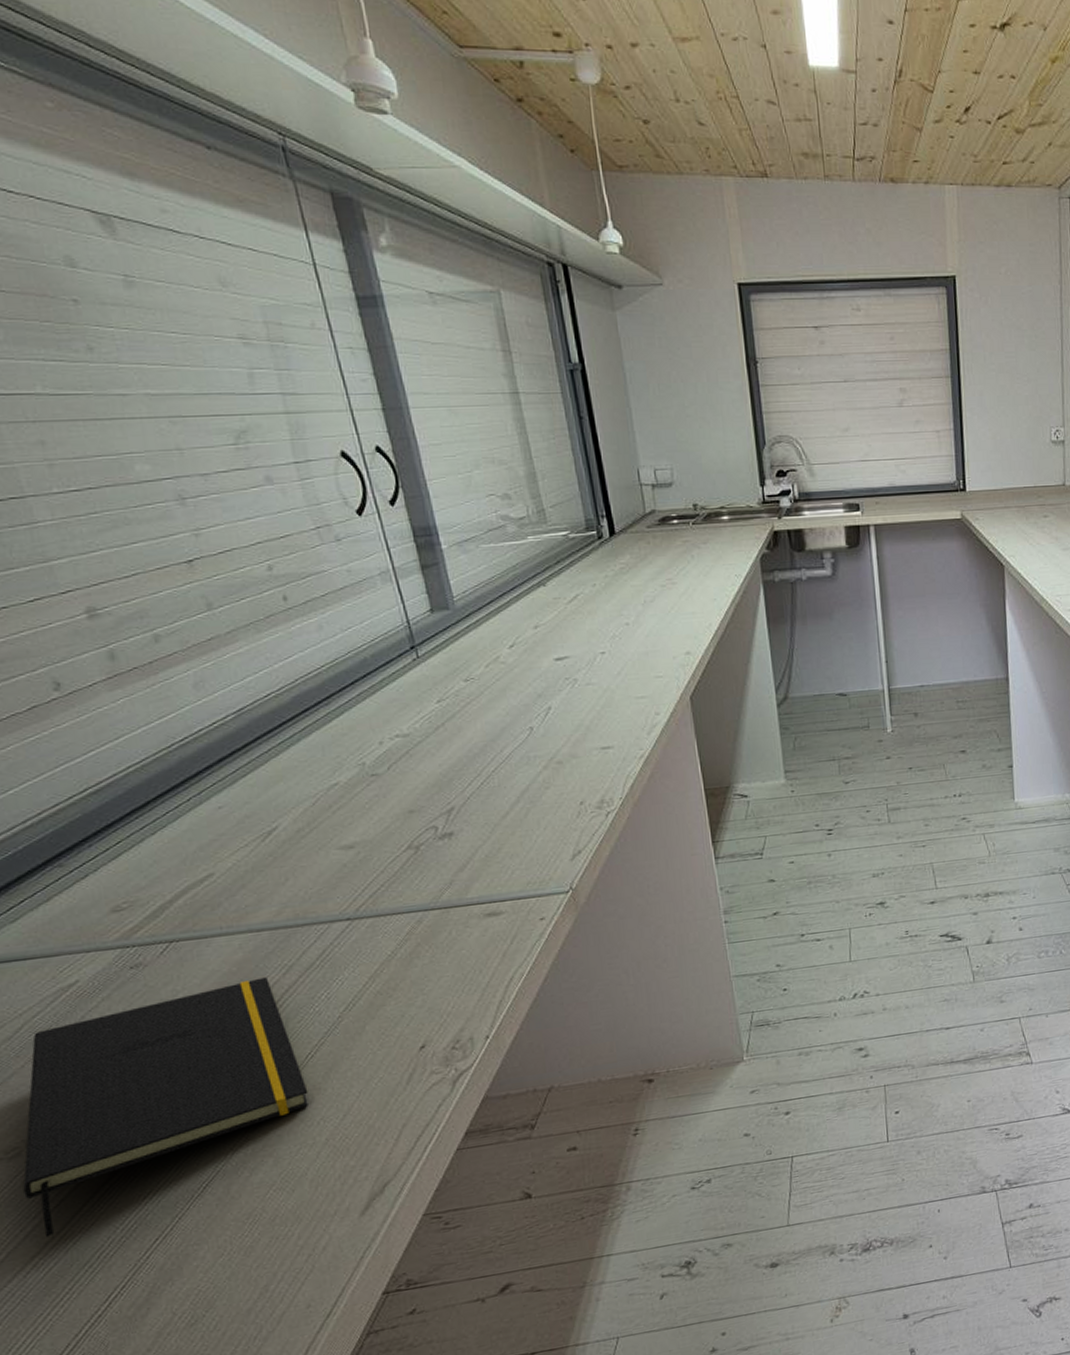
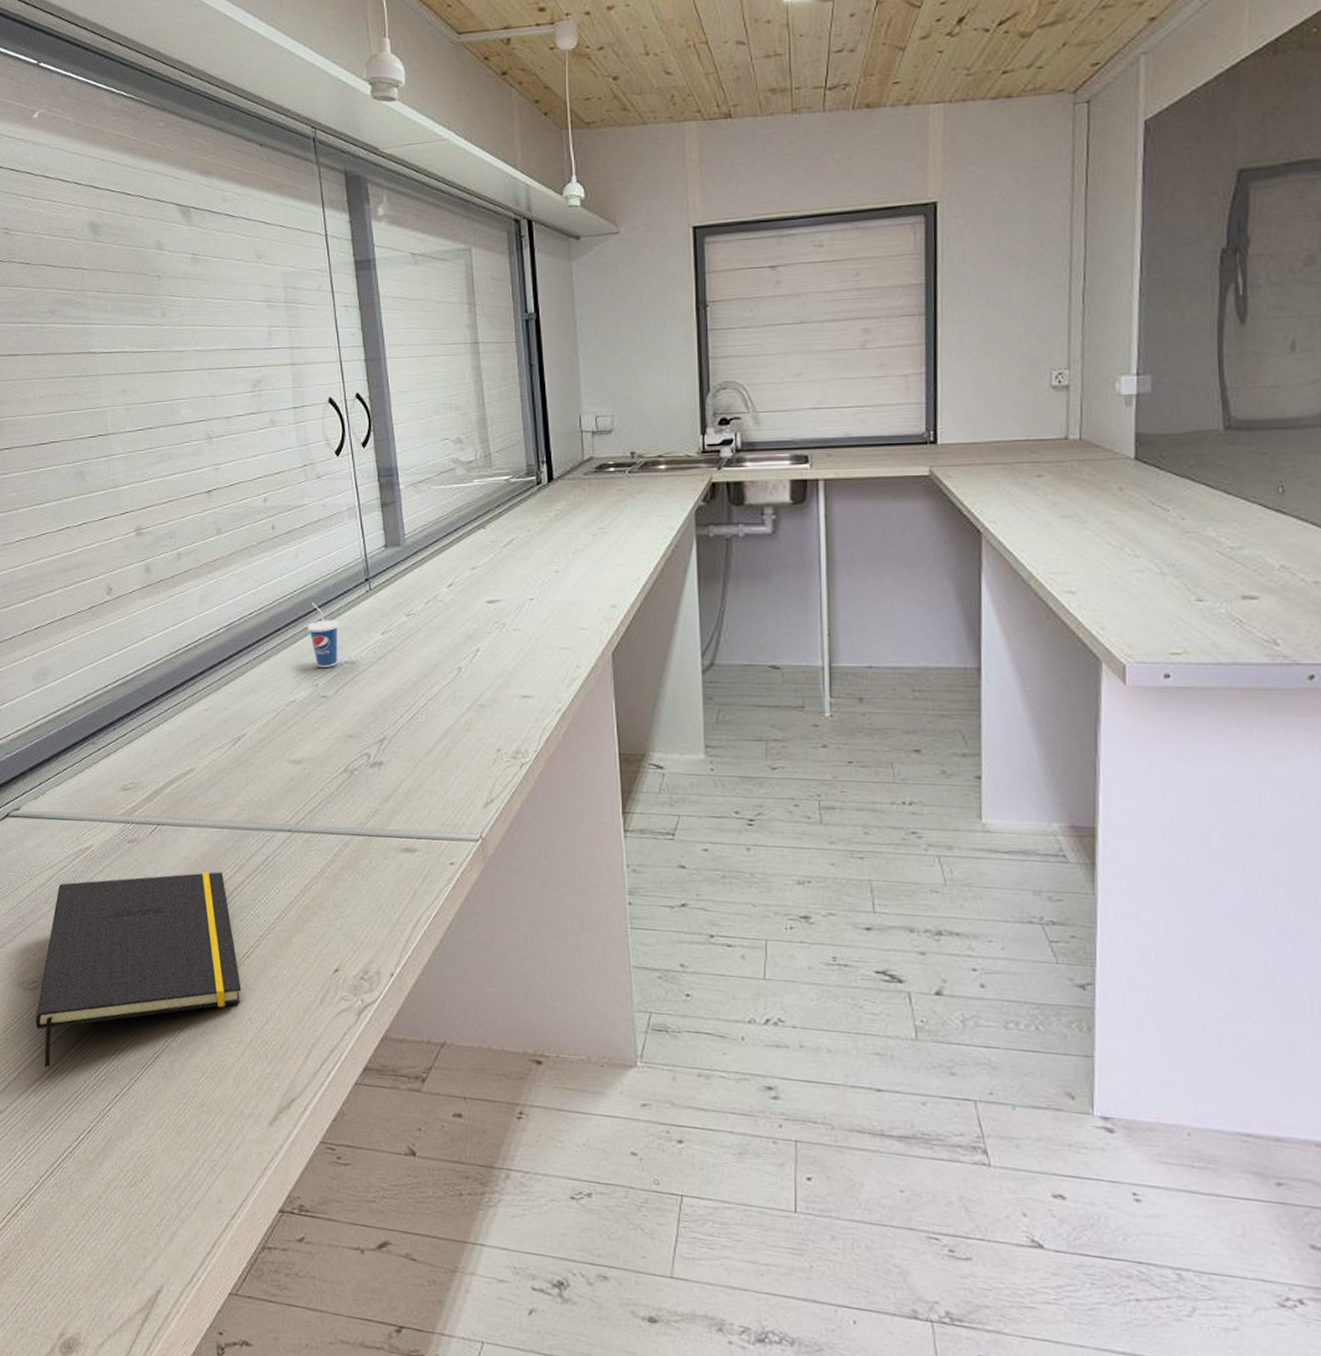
cup: none [344,677,387,744] -> present [307,603,339,667]

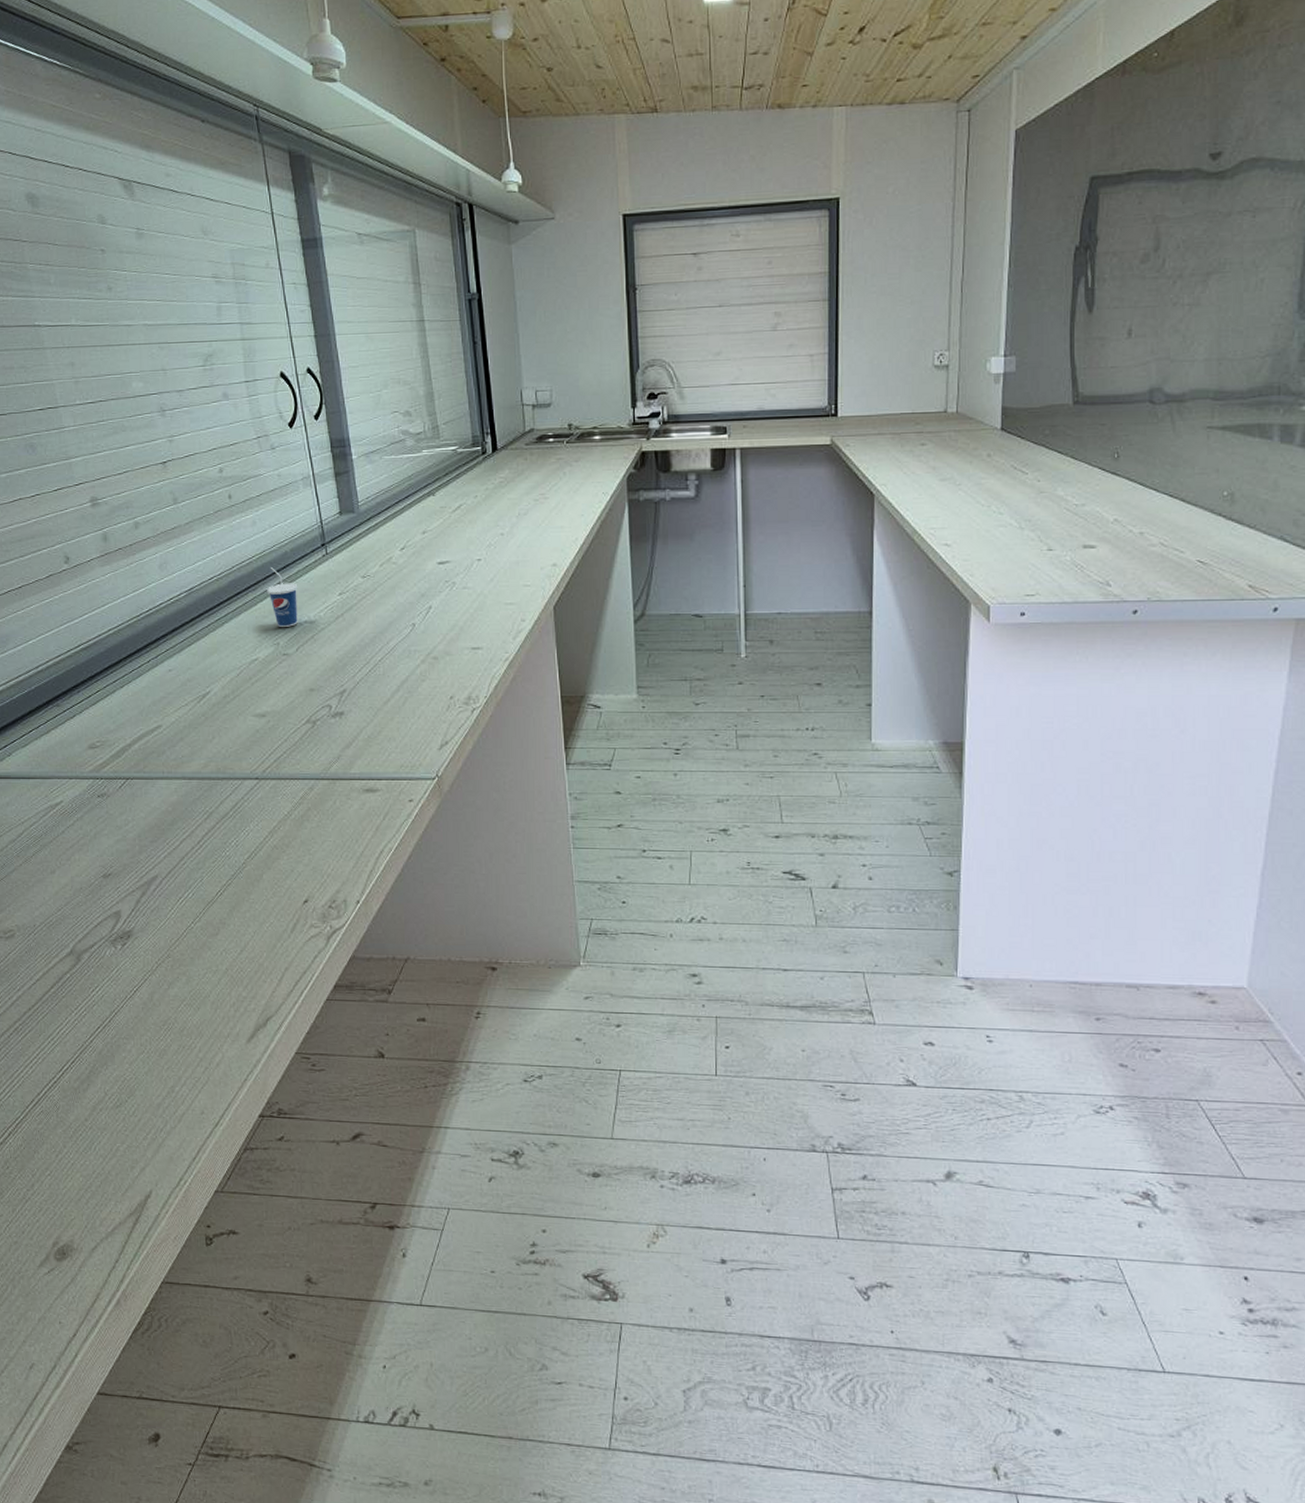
notepad: present [35,871,242,1068] -> none [13,819,216,1008]

